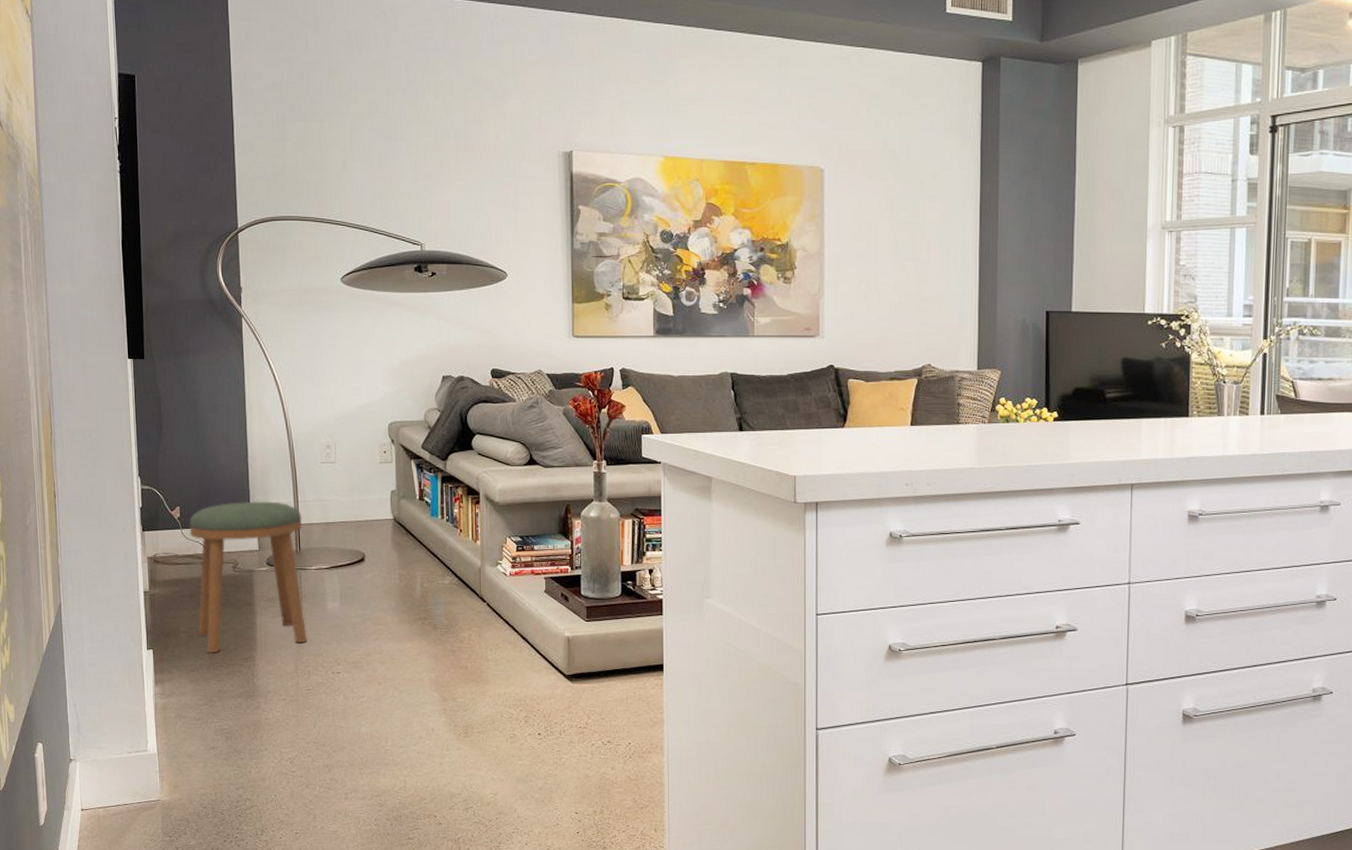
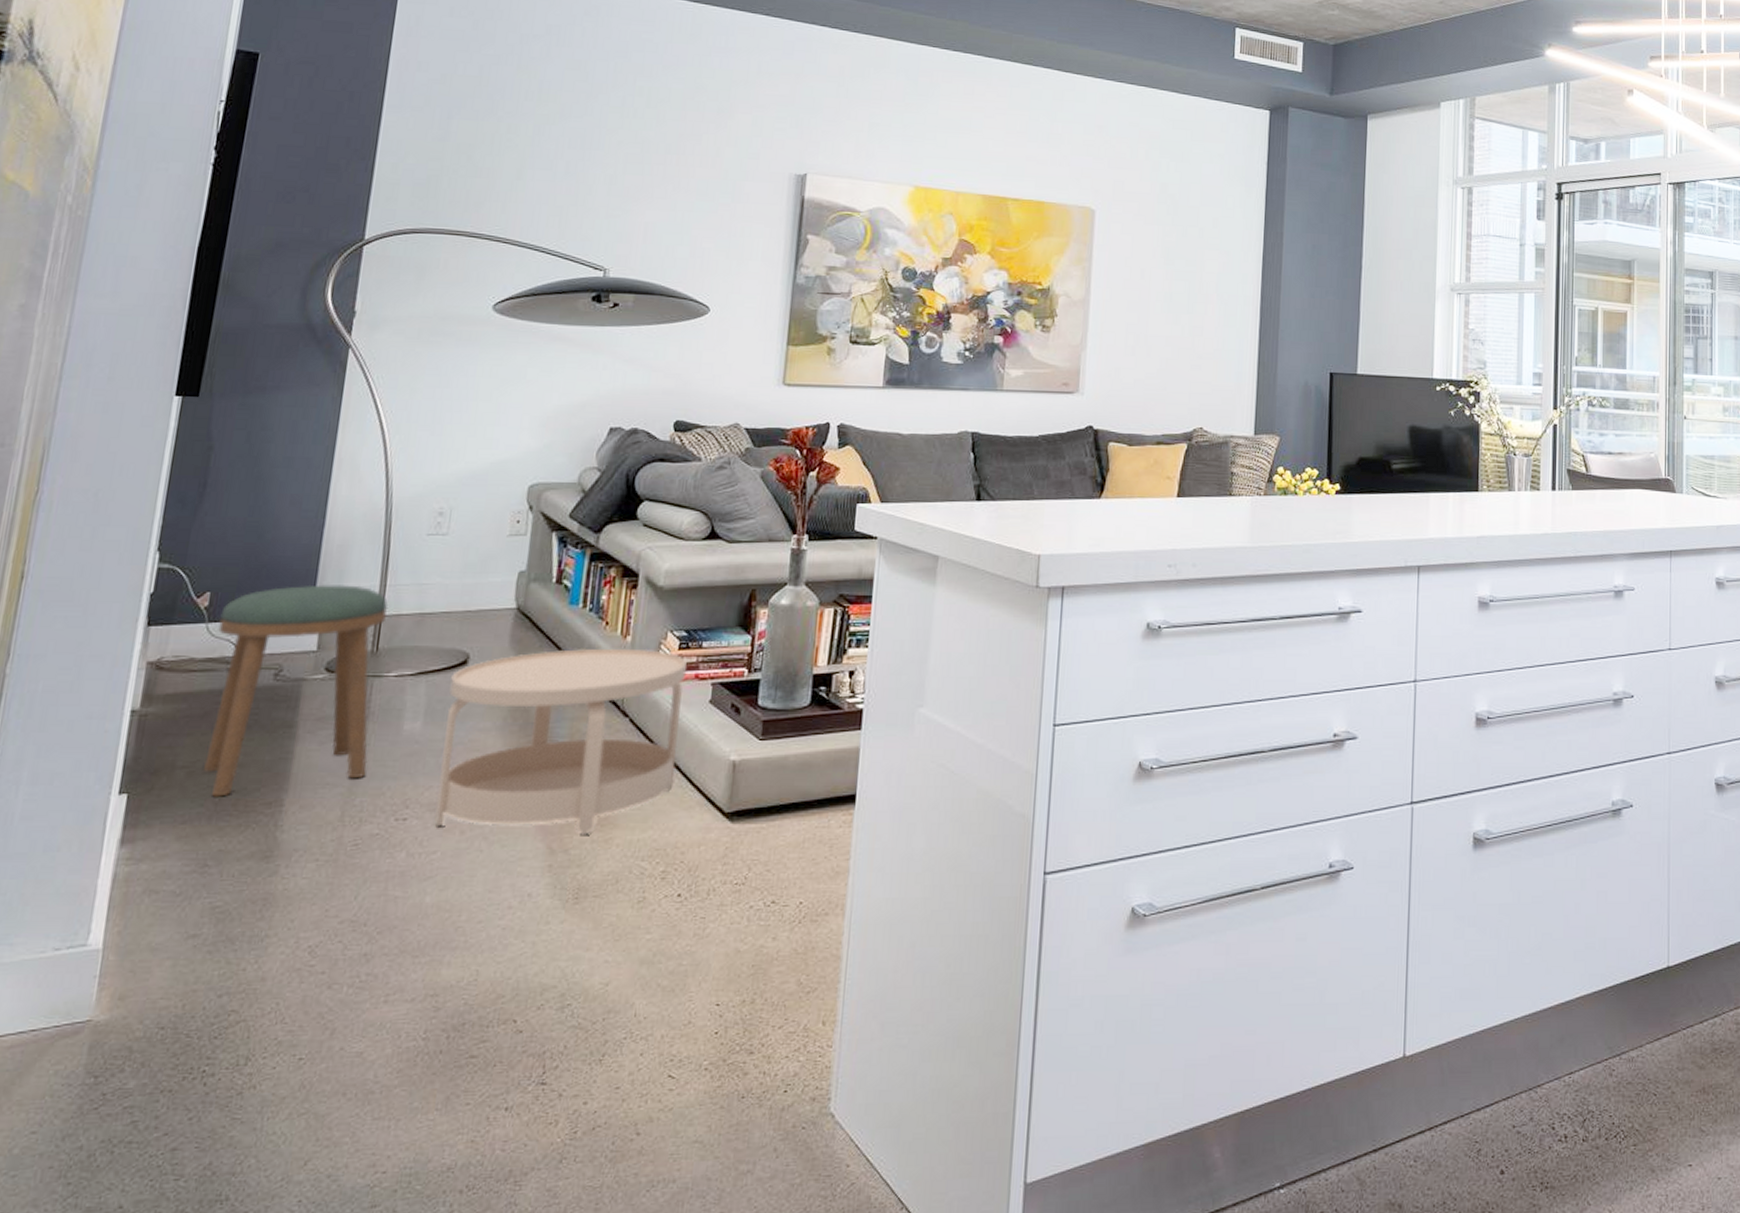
side table: none [355,549,525,688] -> present [434,648,687,835]

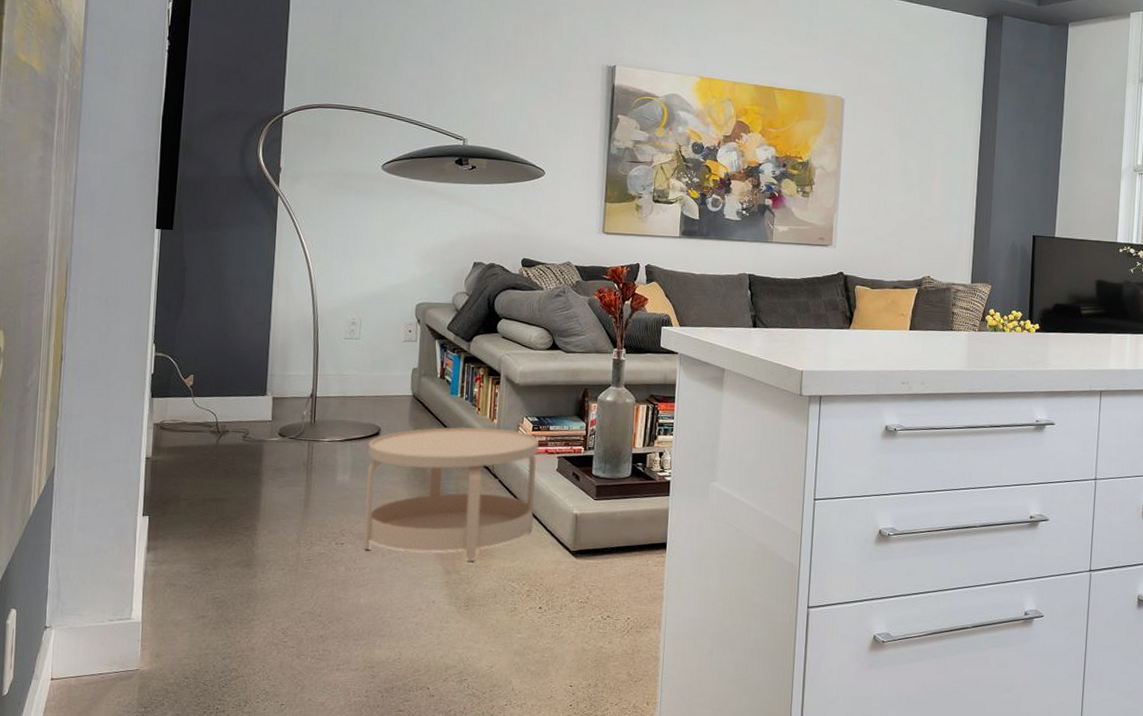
stool: present [204,584,389,797] -> none [200,372,321,522]

